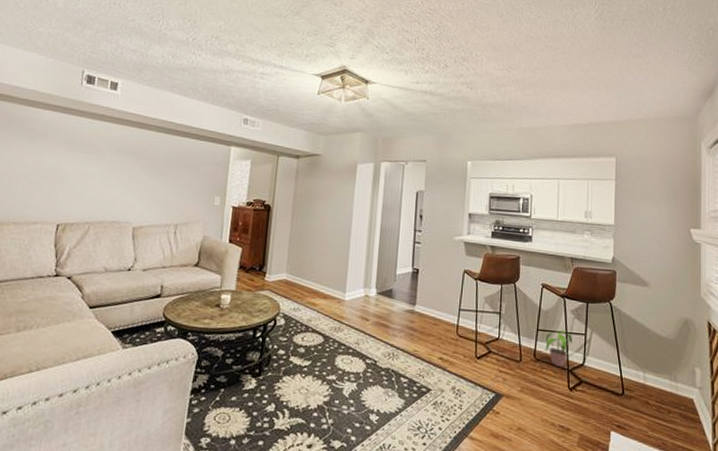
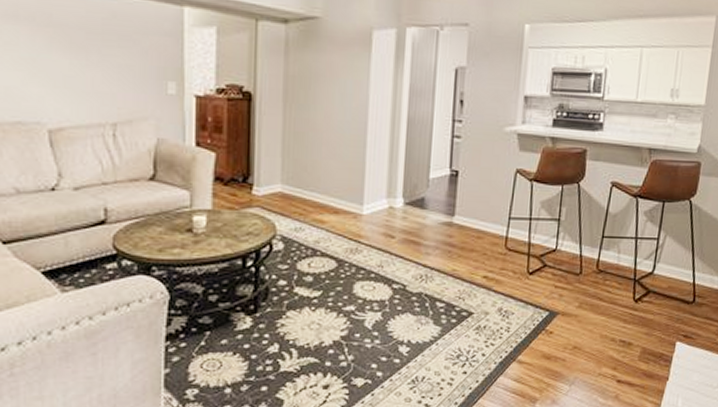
potted plant: present [545,330,572,367] -> none [609,236,643,277]

